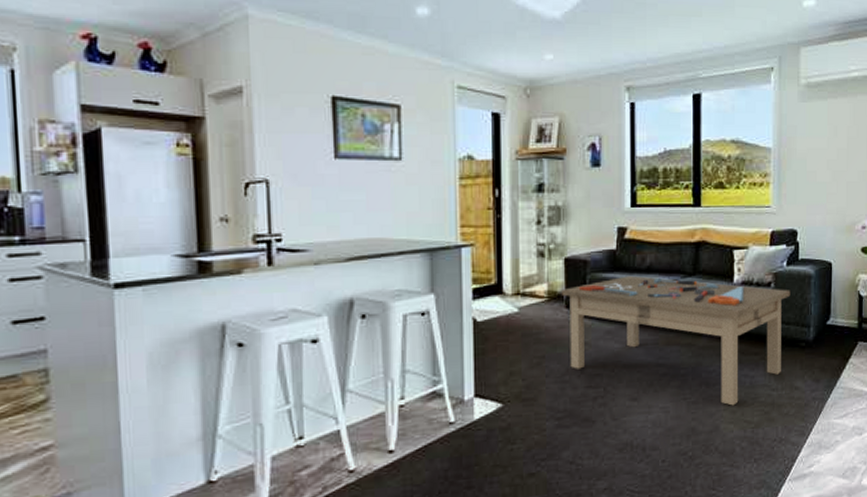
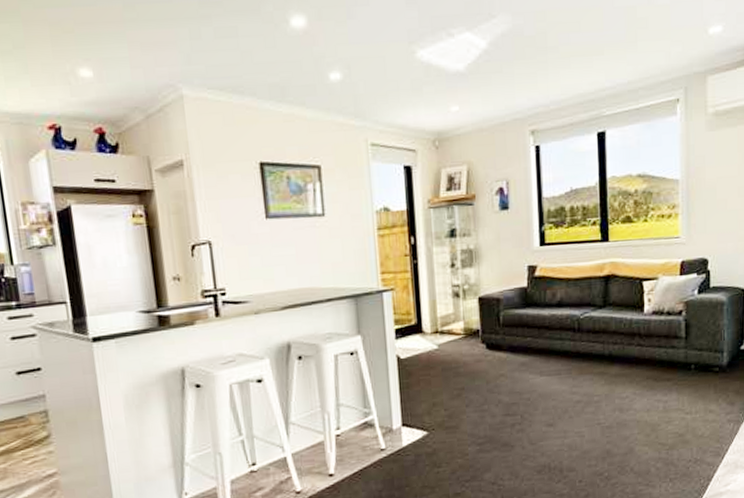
coffee table: present [561,275,791,406] -> none [476,310,703,429]

